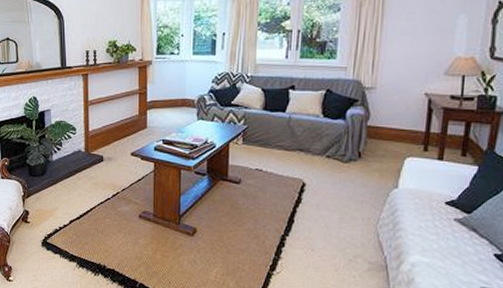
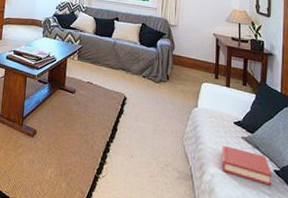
hardback book: none [425,229,491,272] -> present [221,145,272,186]

